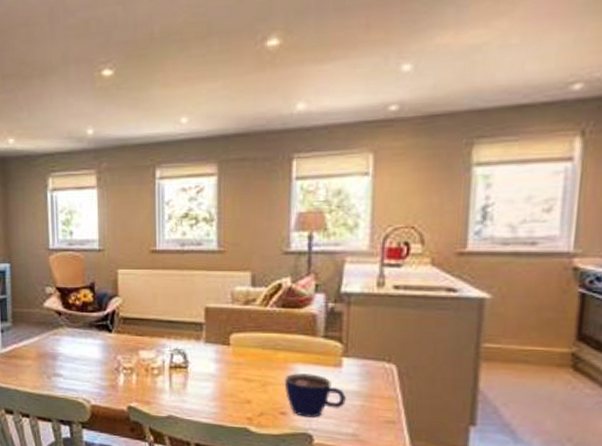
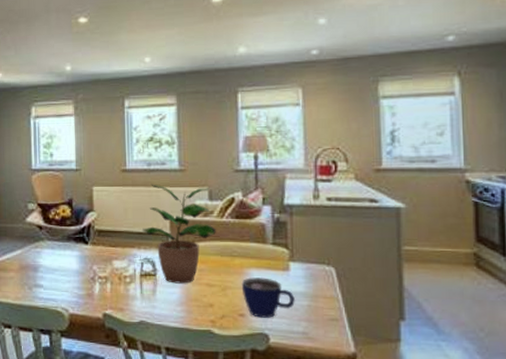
potted plant: none [172,267,258,378] -> present [141,184,216,284]

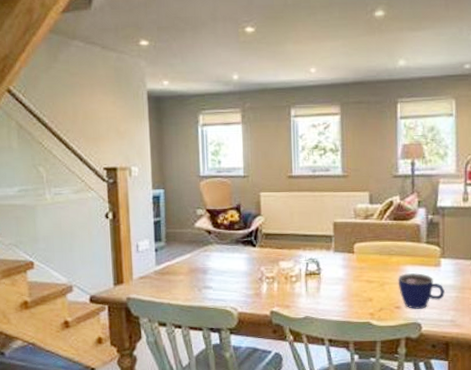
potted plant: present [141,184,216,284] -> none [307,189,376,281]

